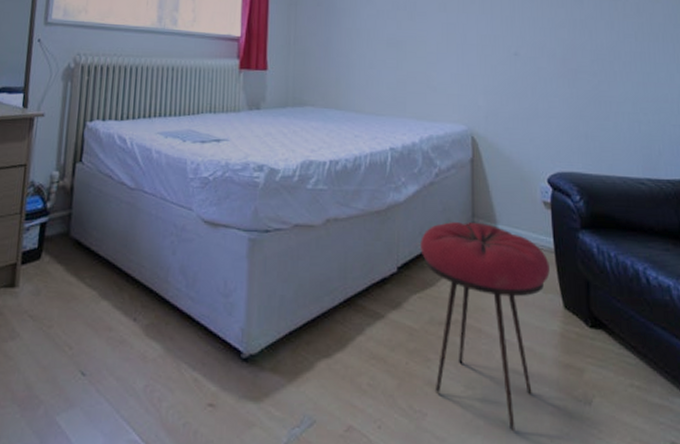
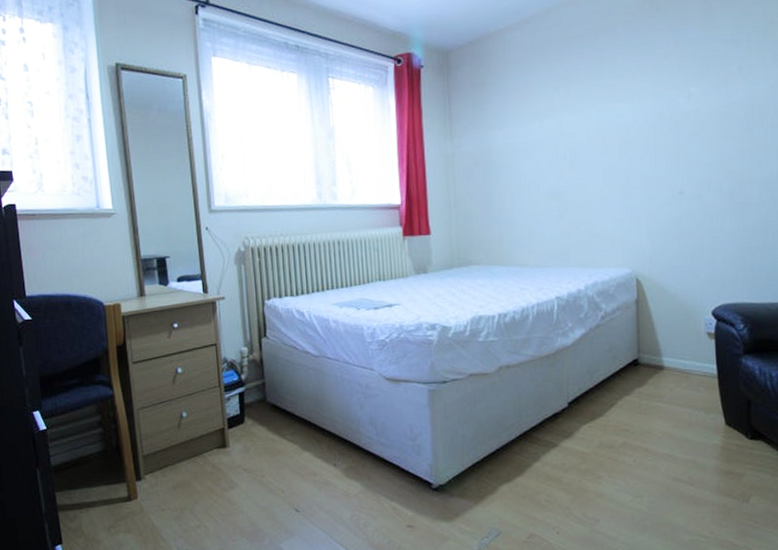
stool: present [421,222,550,432] -> none [589,357,713,528]

